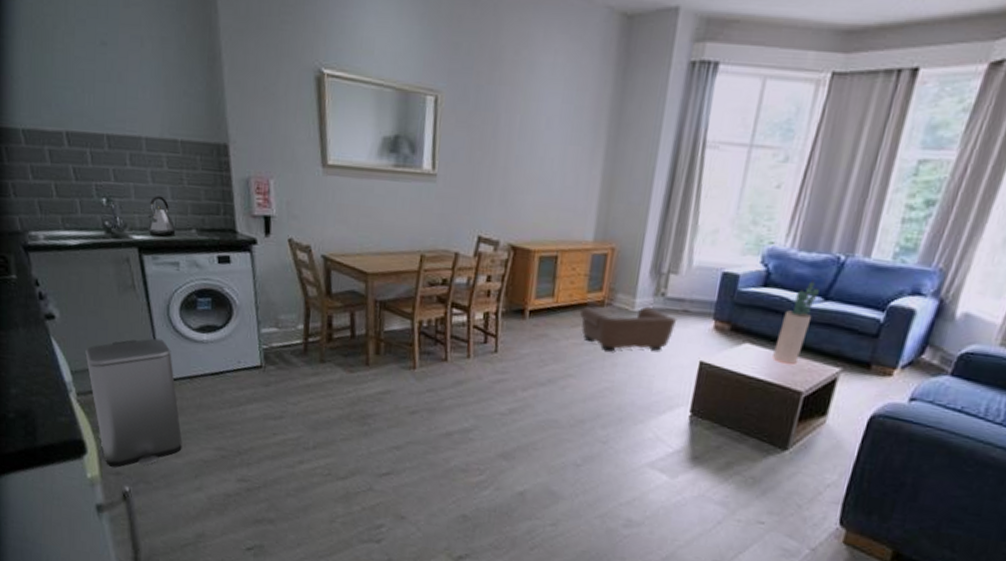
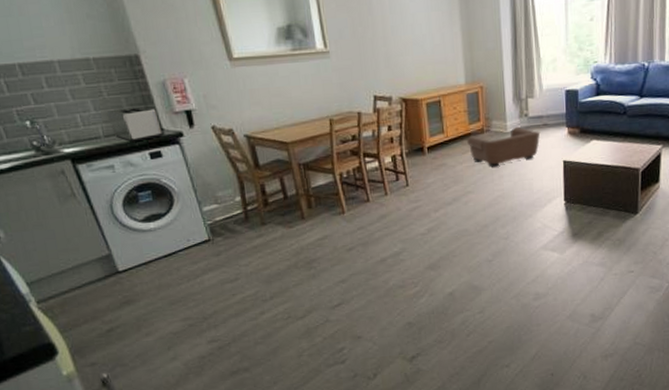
pedal bin: present [85,338,182,468] -> none [37,236,151,360]
kettle: present [148,195,176,238] -> none [74,110,105,148]
toaster: none [184,201,236,242] -> present [107,106,162,142]
vase: present [773,279,819,365] -> none [613,83,635,151]

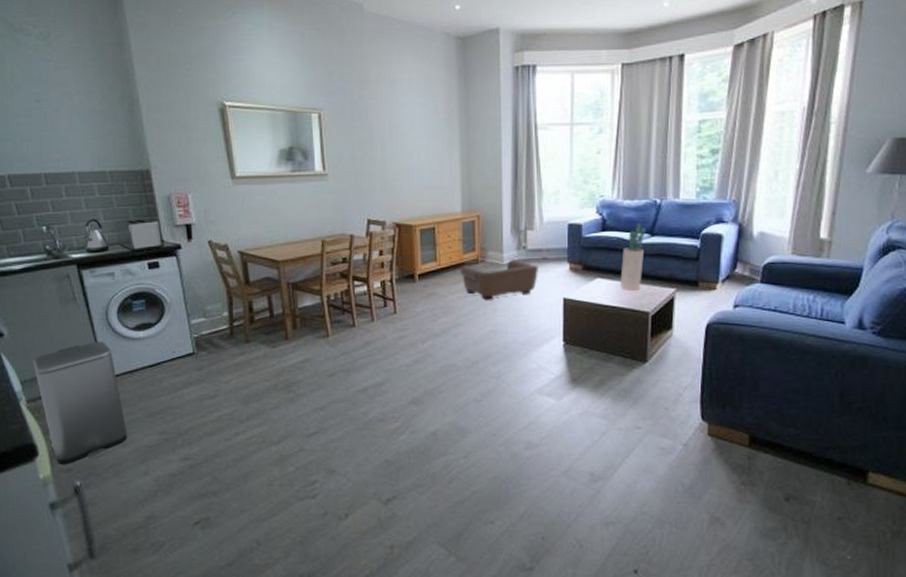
pedal bin: none [37,236,151,360] -> present [33,342,127,465]
kettle: none [74,110,105,148] -> present [84,219,110,254]
vase: none [613,83,635,151] -> present [620,220,646,292]

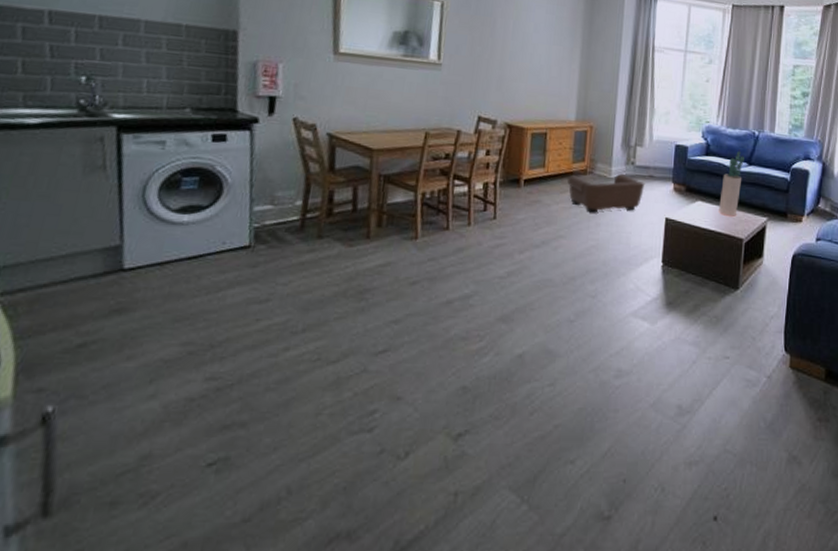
pedal bin: present [33,342,127,465] -> none [22,222,141,382]
kettle: present [84,219,110,254] -> none [132,75,167,117]
toaster: present [115,218,162,252] -> none [179,81,237,121]

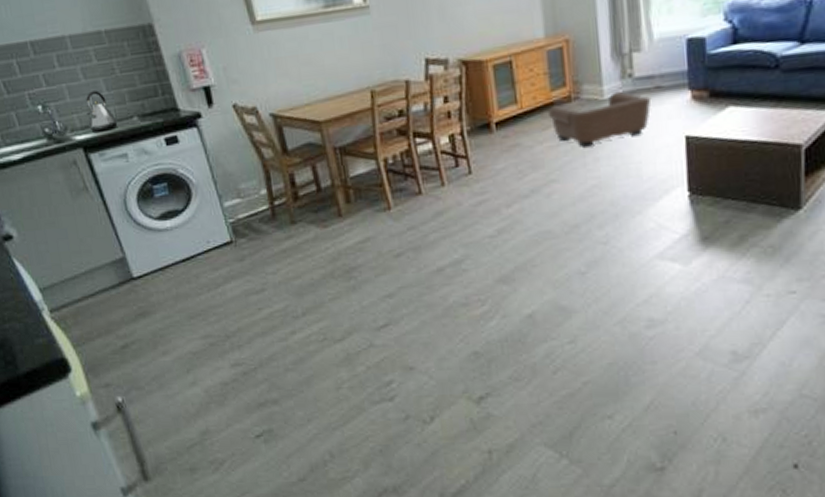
kettle: none [132,75,167,117] -> present [86,90,118,134]
vase: present [719,149,744,218] -> none [760,24,793,120]

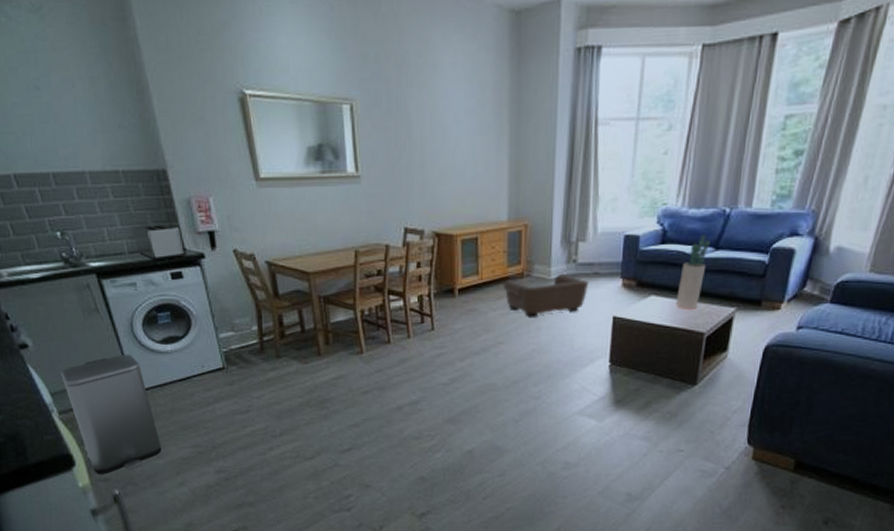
pedal bin: none [50,236,168,380] -> present [61,354,162,474]
kettle: present [86,90,118,134] -> none [101,224,129,262]
toaster: none [120,84,179,127] -> present [133,223,184,261]
vase: none [760,24,793,120] -> present [676,232,710,311]

